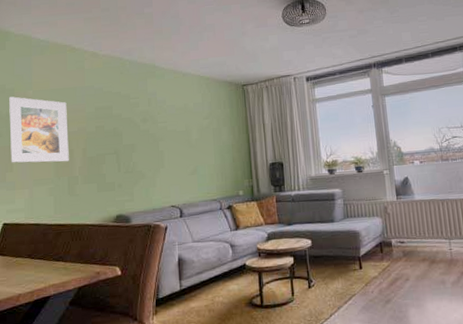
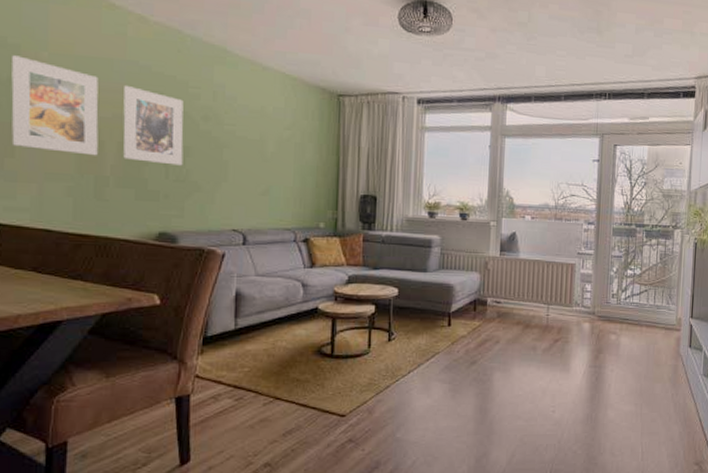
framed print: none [85,105,130,161] -> present [123,86,184,166]

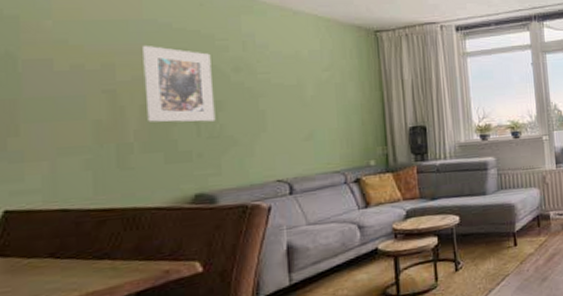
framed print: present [11,55,99,156] -> none [10,27,118,124]

